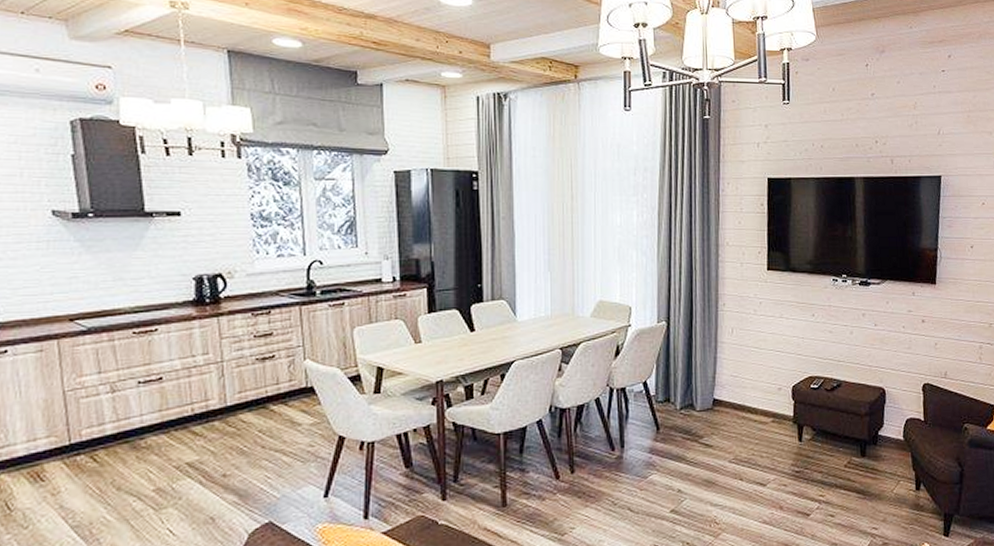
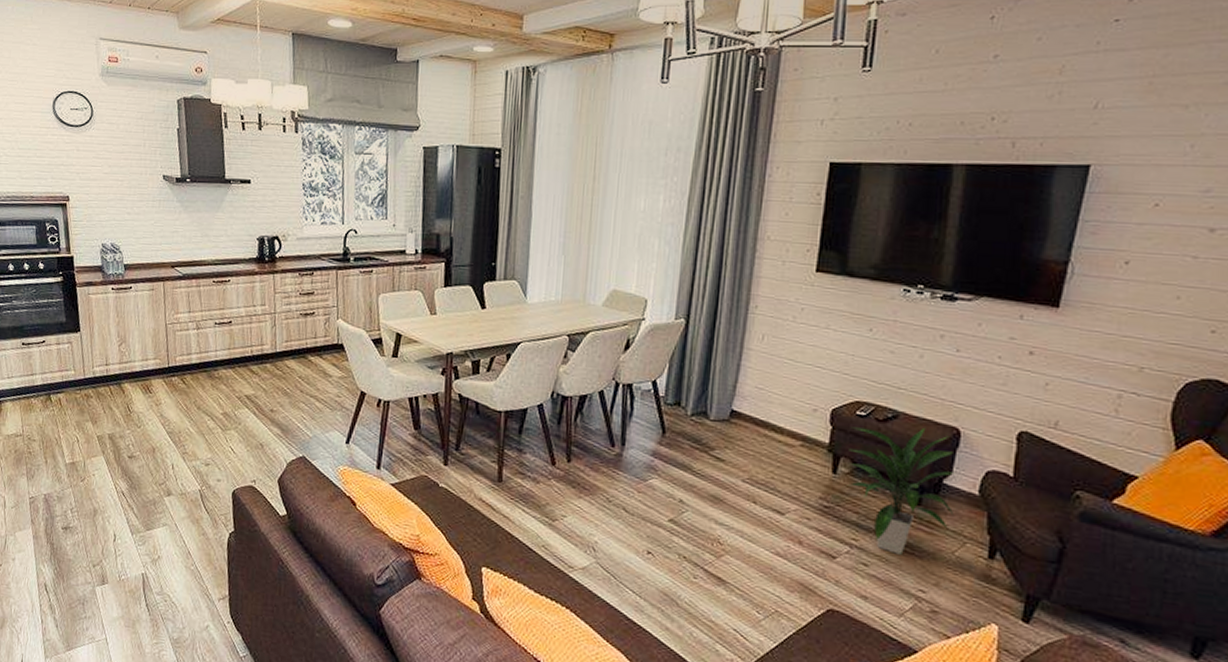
indoor plant: none [808,391,890,501] -> present [846,427,955,555]

